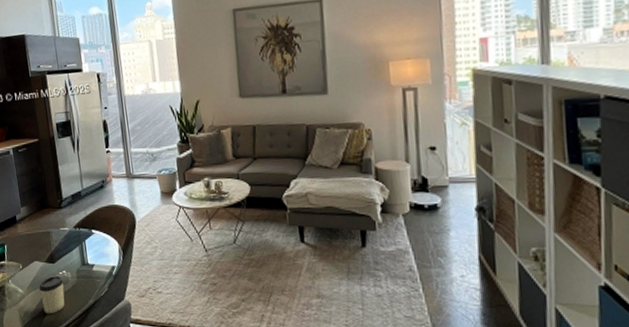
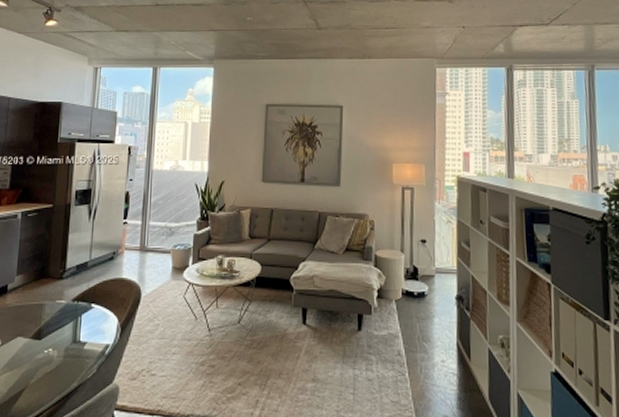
cup: present [39,275,65,314] -> none [16,354,48,400]

